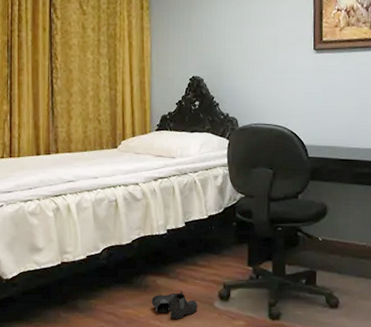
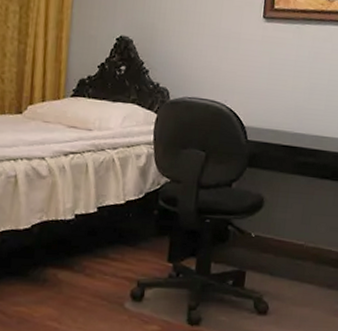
boots: present [151,290,197,319] -> none [49,287,105,321]

